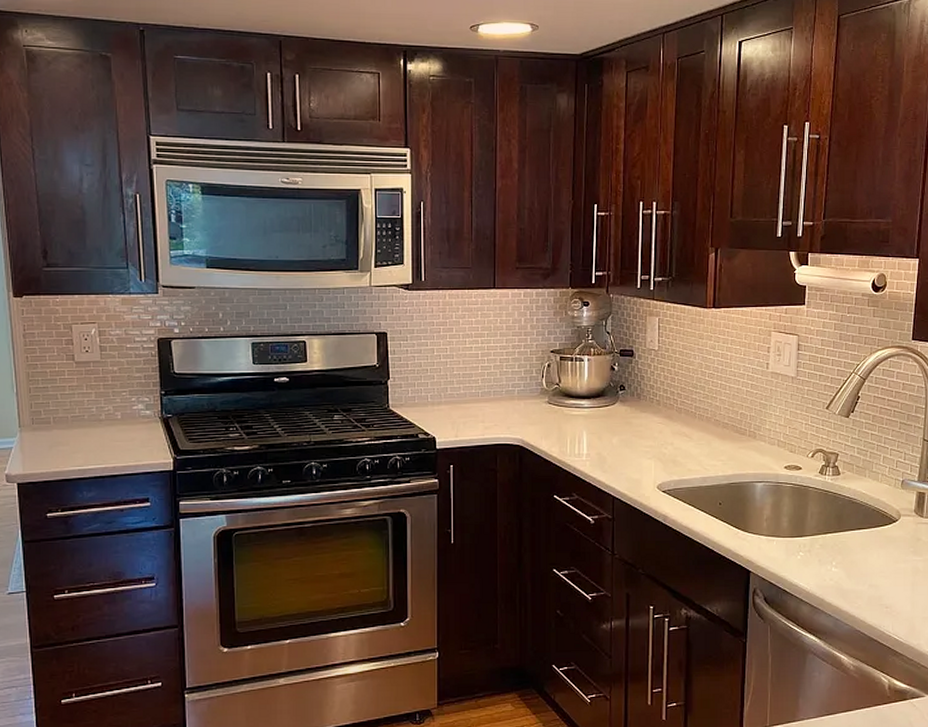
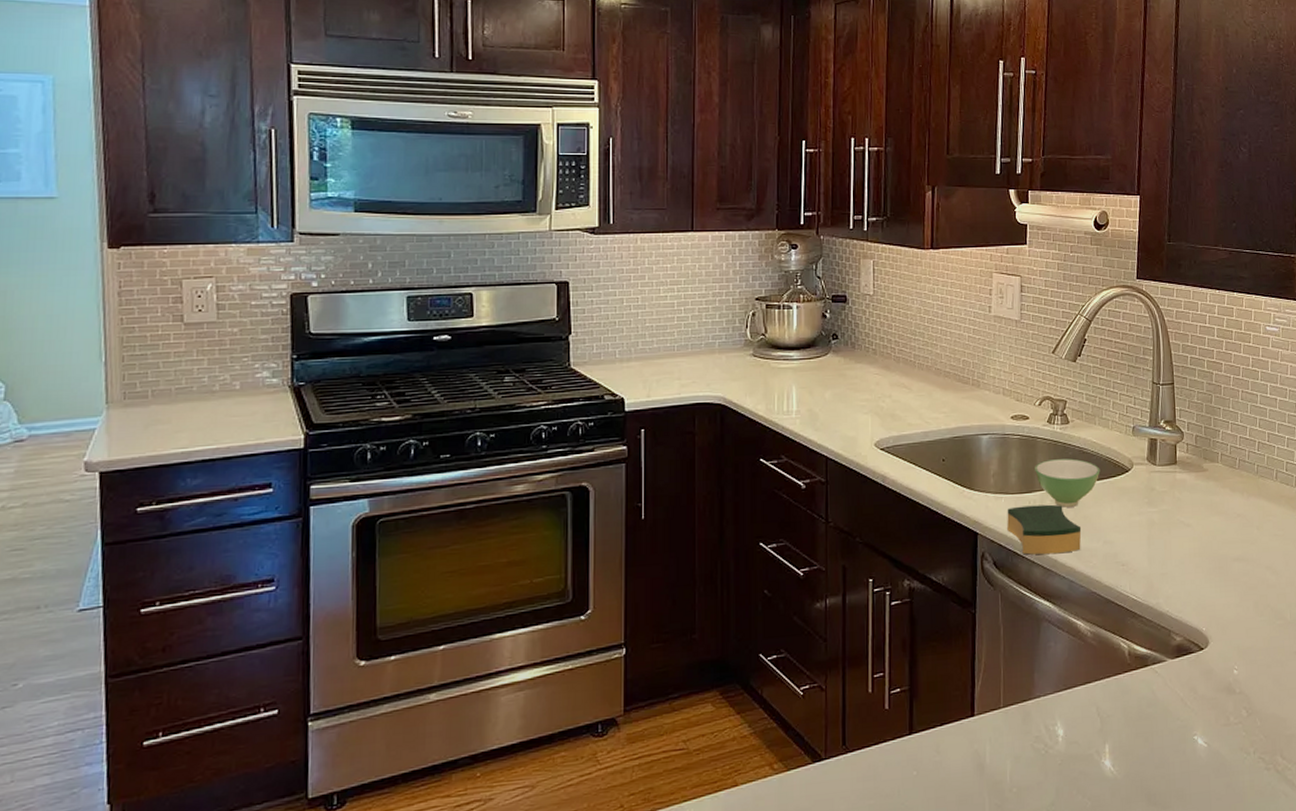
sponge: none [778,548,848,594] -> present [1007,504,1082,555]
bowl: none [805,508,869,552] -> present [1034,458,1100,507]

